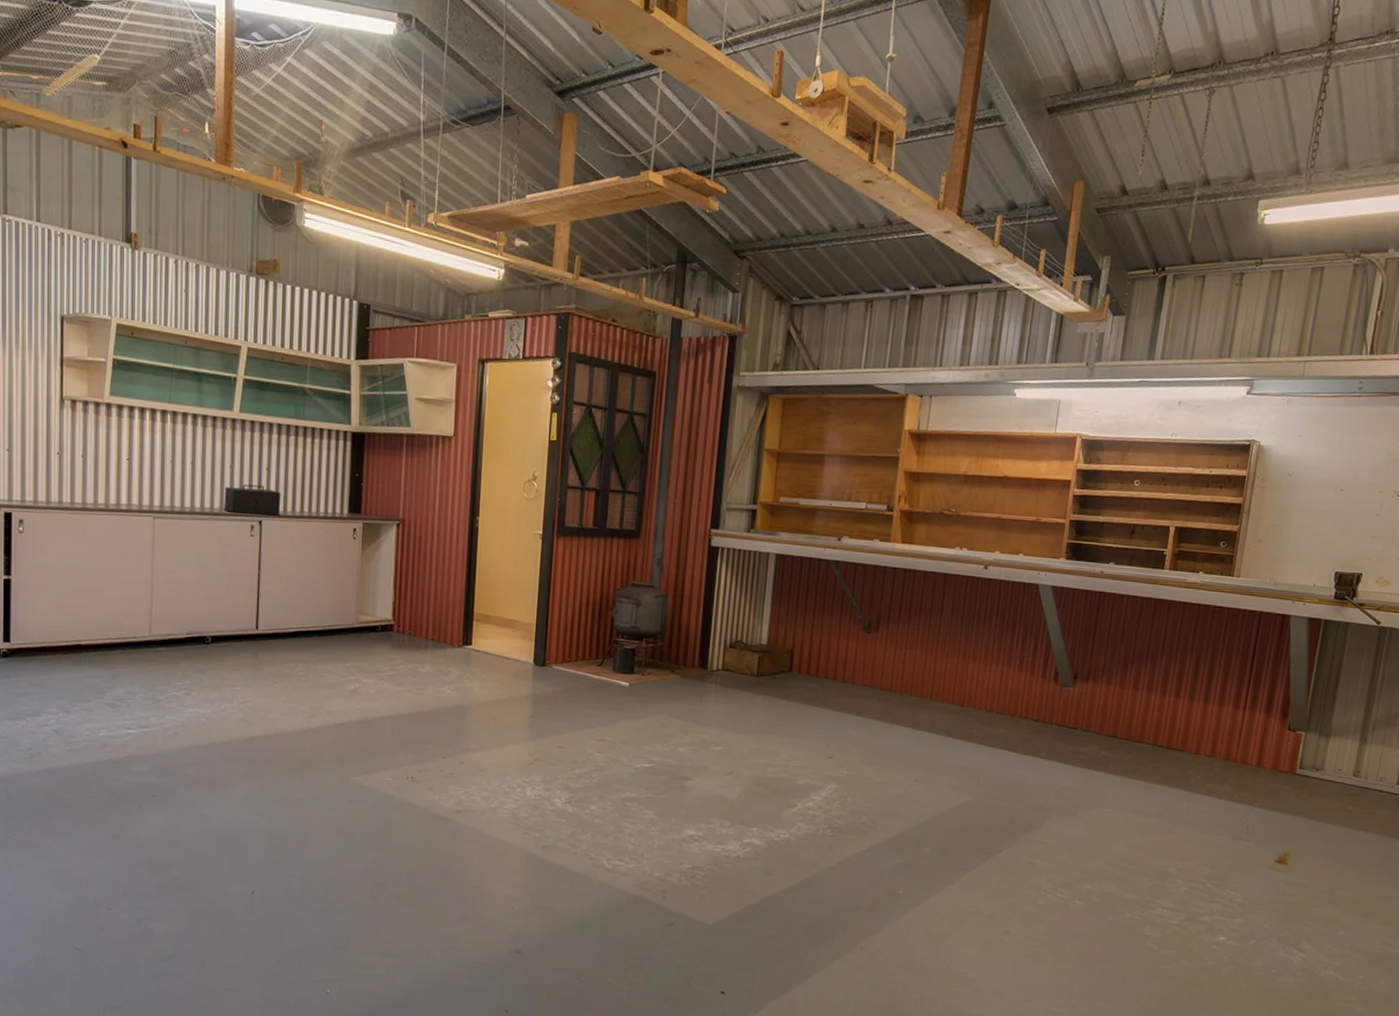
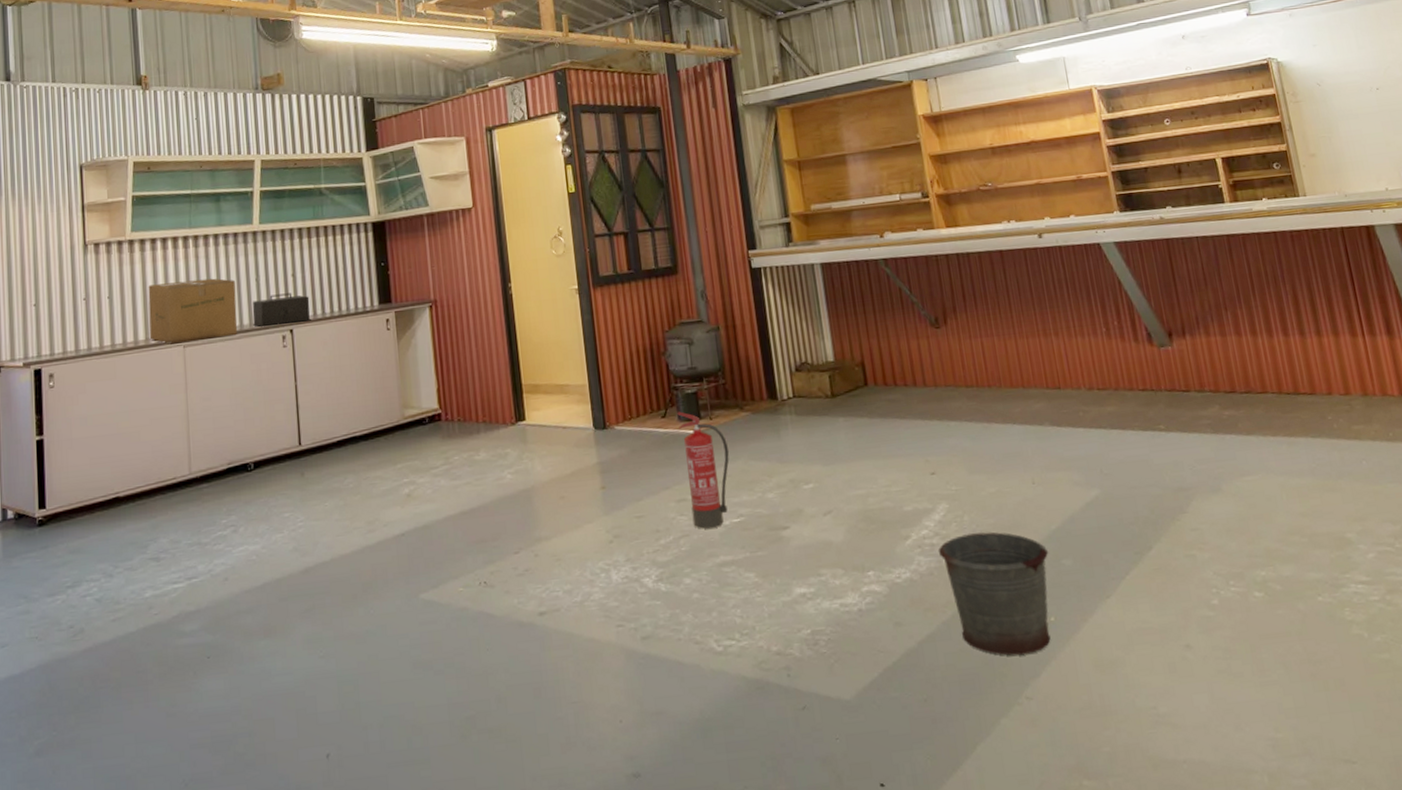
box: none [120,452,210,517] -> present [148,278,238,345]
fire extinguisher: none [607,663,653,768] -> present [677,411,729,529]
bucket: none [817,812,913,915] -> present [938,531,1051,656]

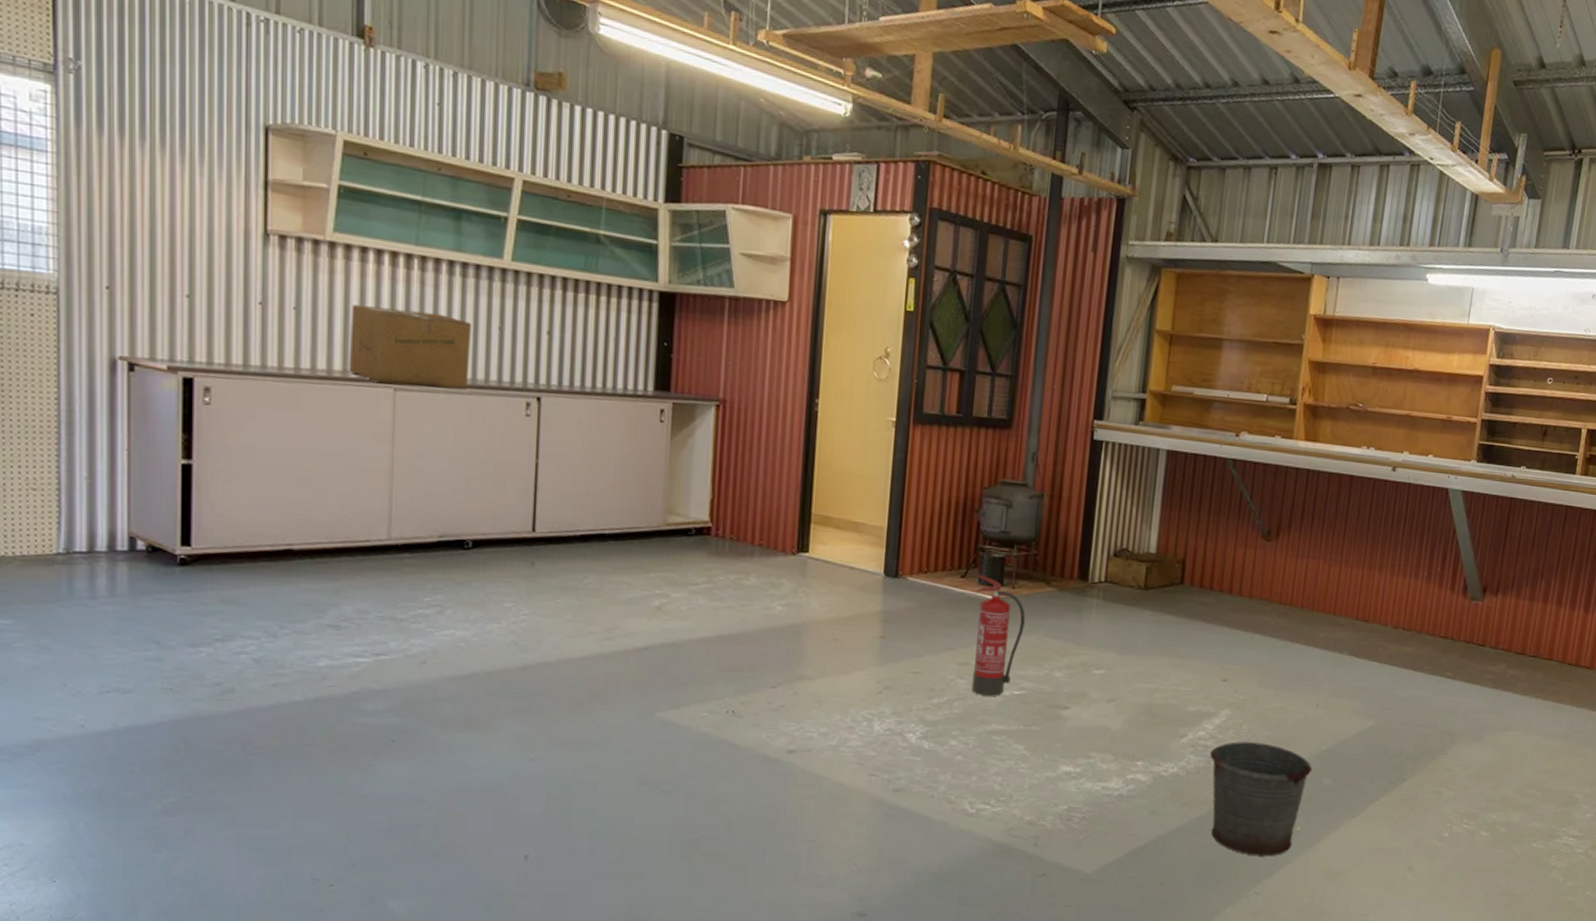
tool box: present [252,293,310,328] -> none [490,351,567,392]

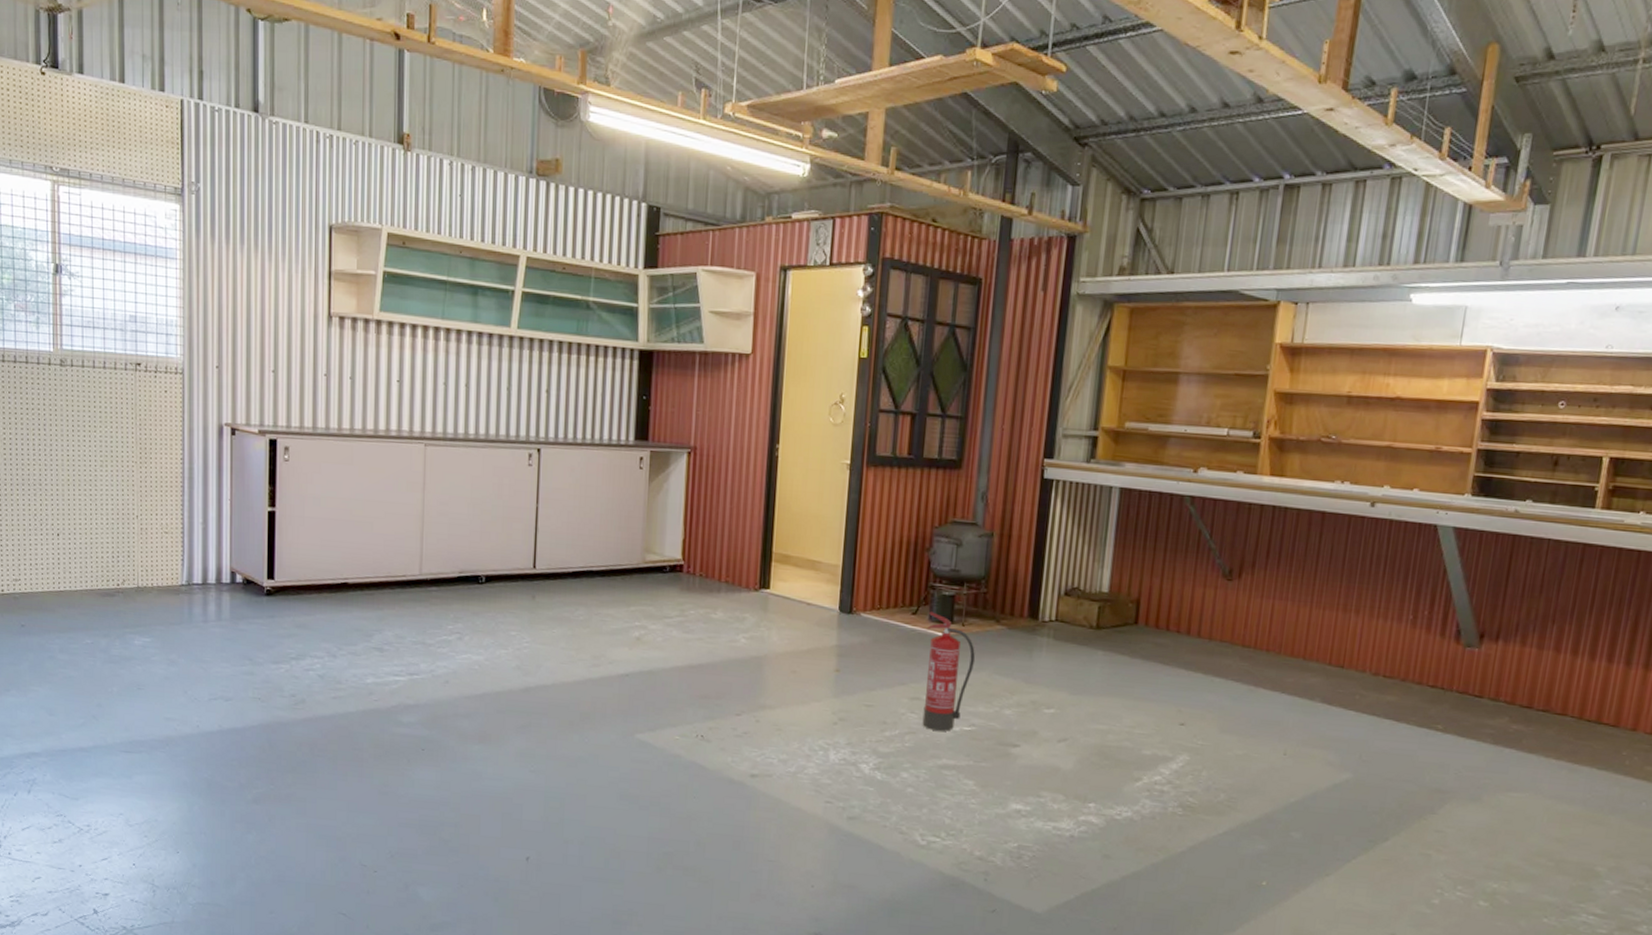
box: present [348,305,471,390] -> none [390,373,485,444]
bucket: present [1209,741,1313,855] -> none [1166,788,1280,910]

